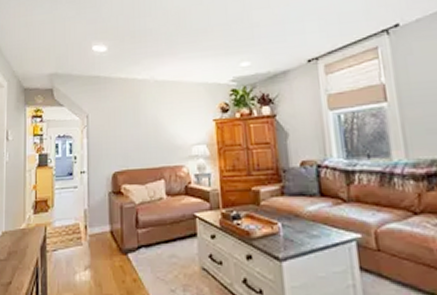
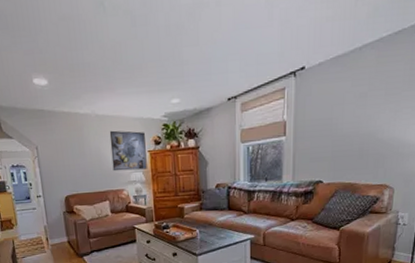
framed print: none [169,97,212,144] -> present [109,130,147,172]

